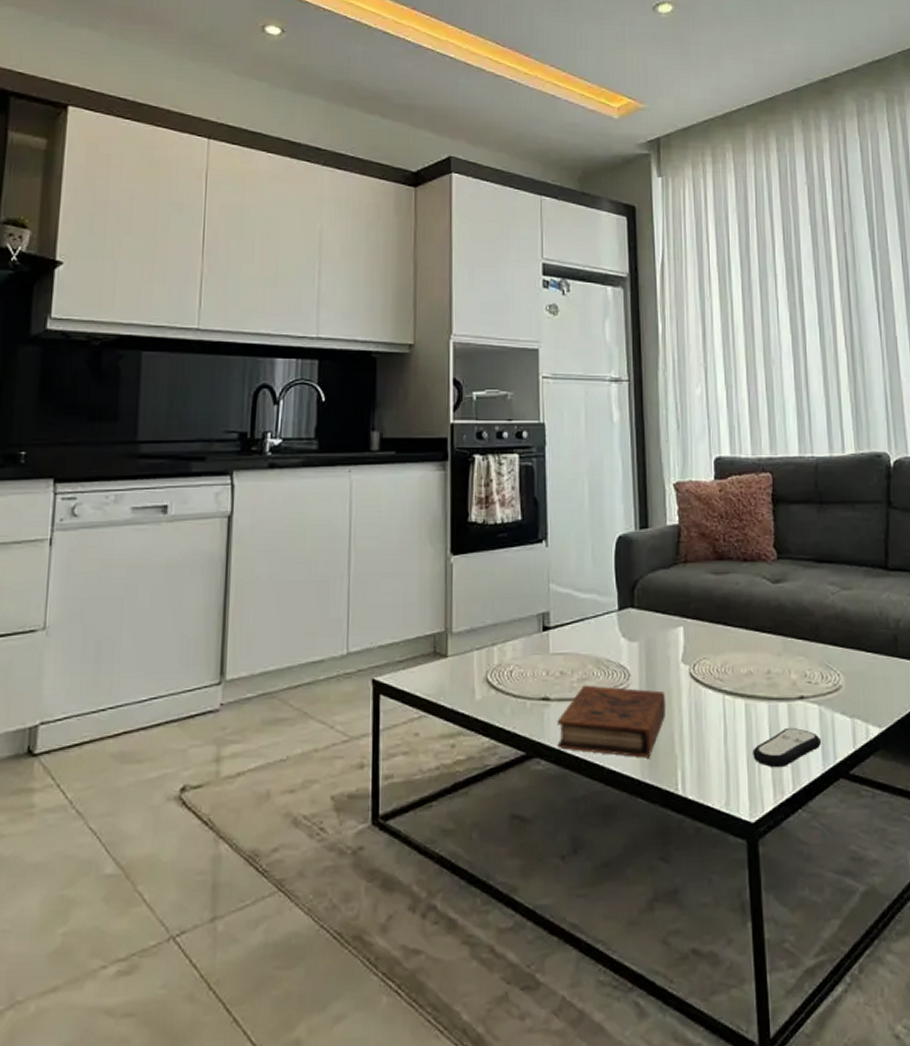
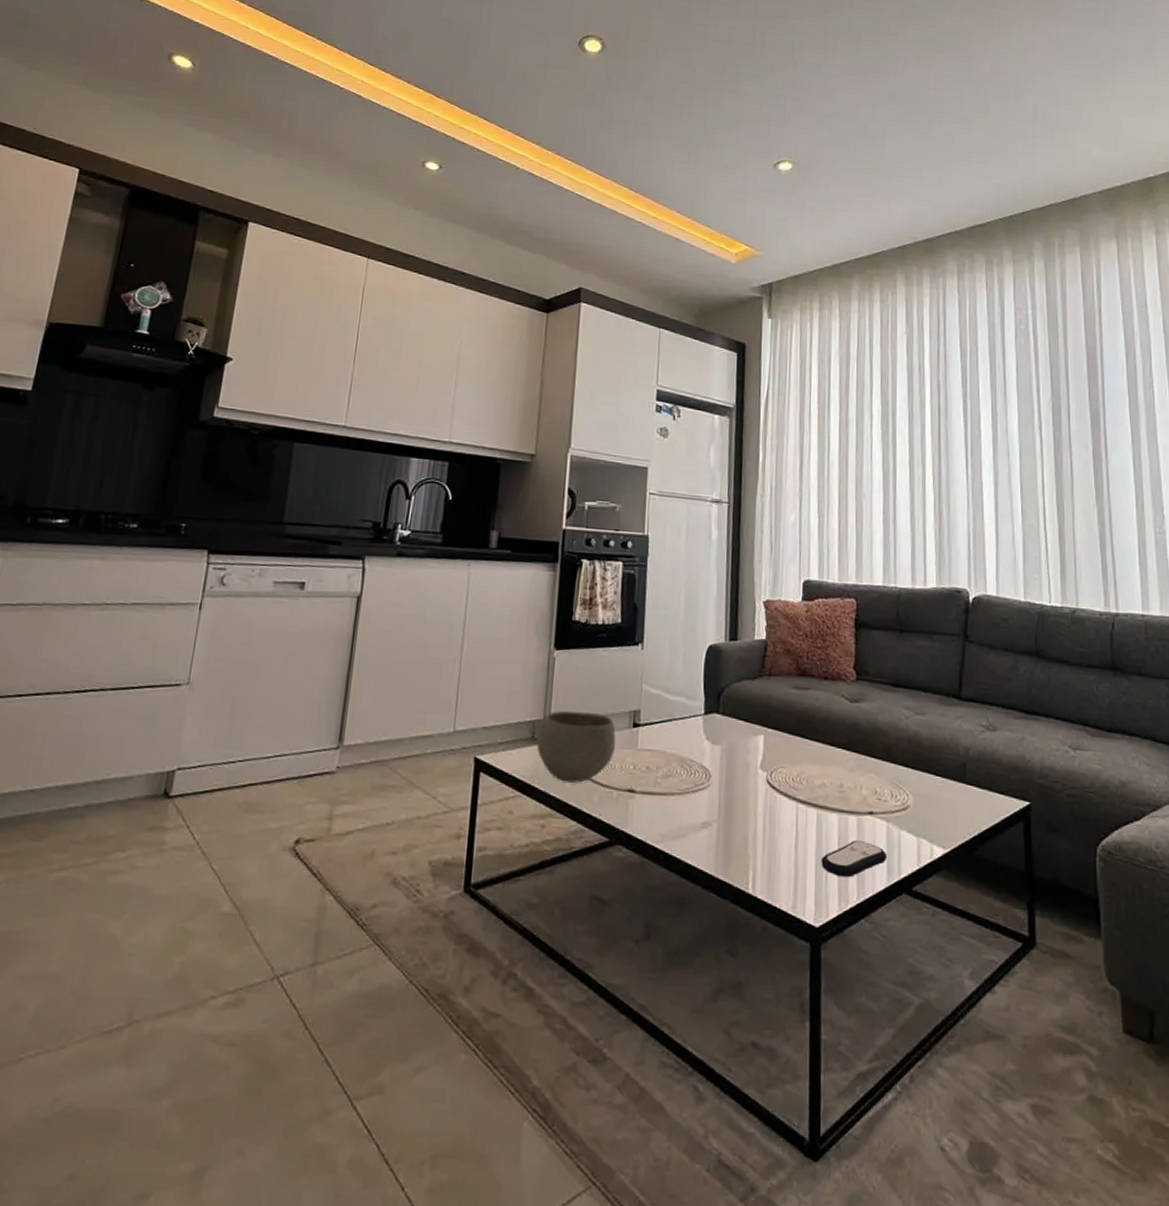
bowl: none [439,620,526,697] -> present [536,711,616,783]
book: present [557,685,667,758] -> none [639,781,743,856]

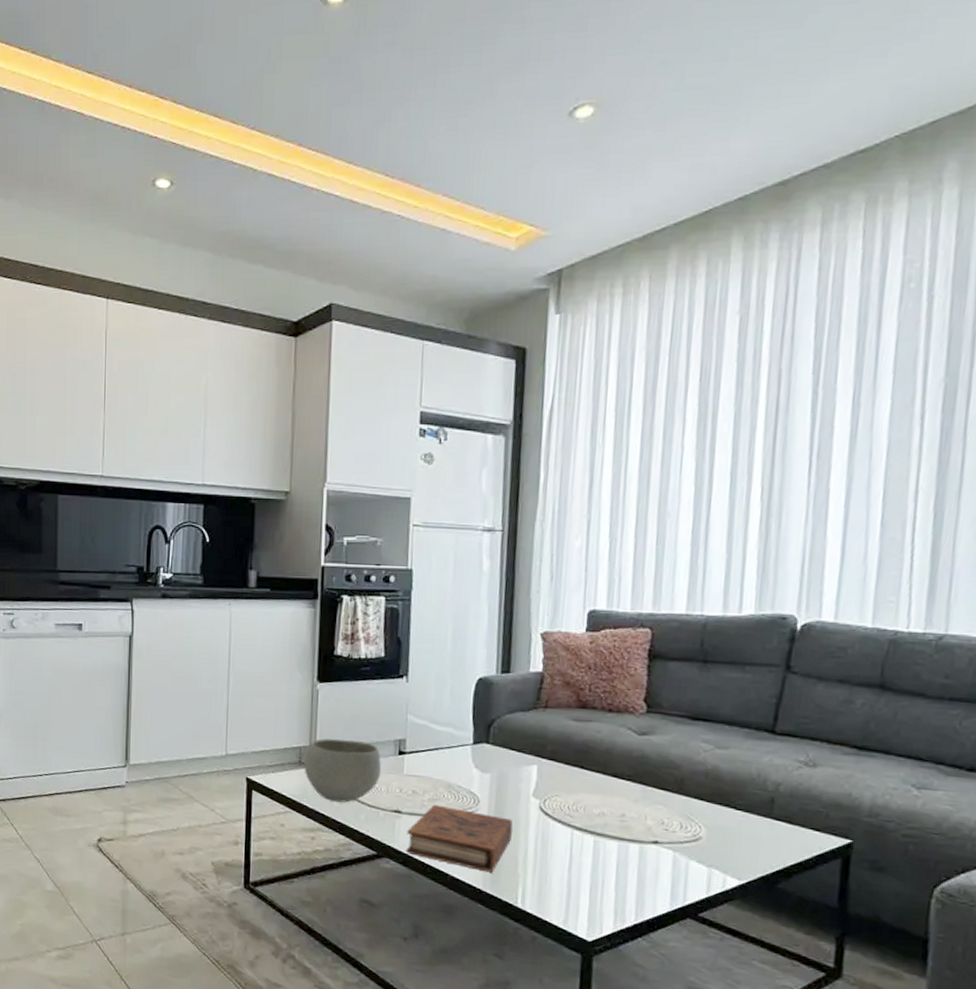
book: none [639,781,743,856] -> present [406,804,513,873]
remote control: present [821,840,888,878] -> none [596,866,672,900]

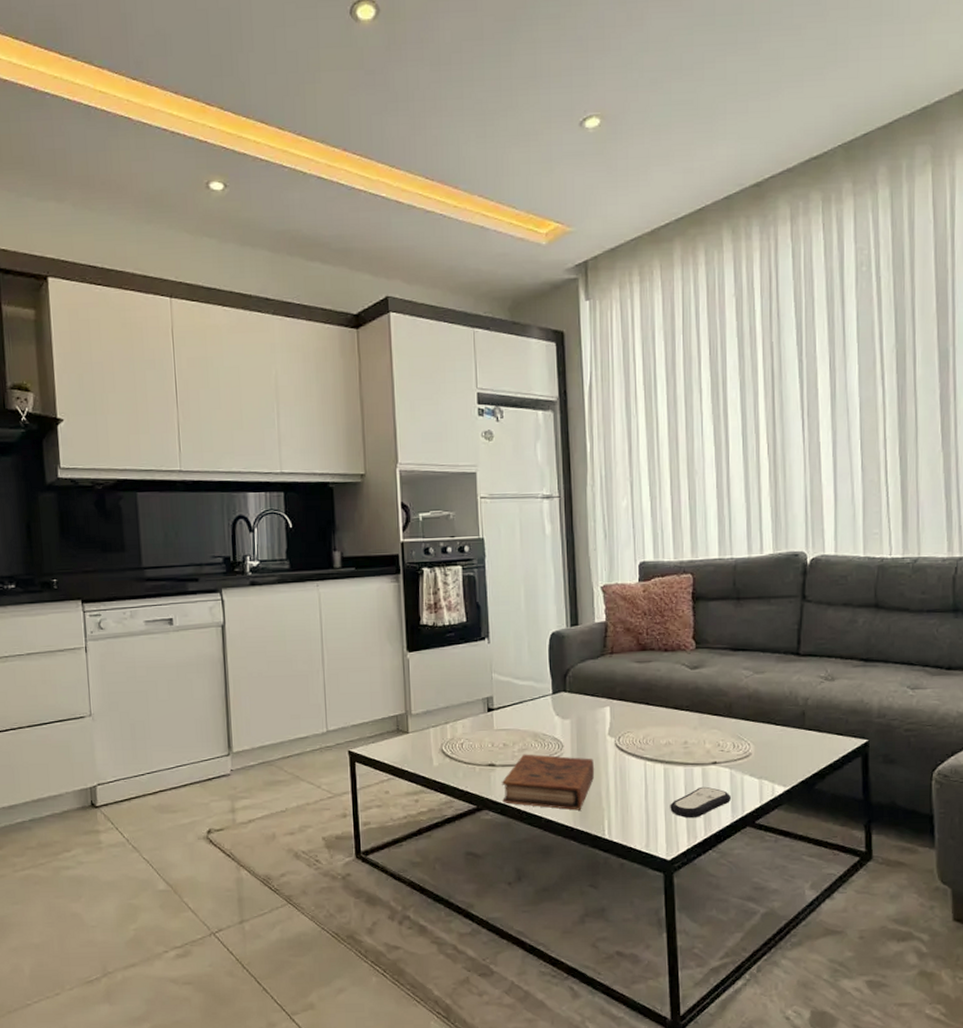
bowl: present [304,738,382,803] -> none [402,703,474,764]
remote control: none [596,866,672,900] -> present [670,786,732,819]

